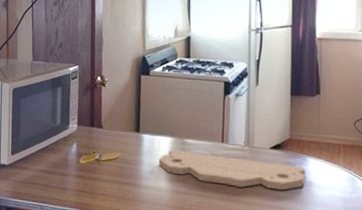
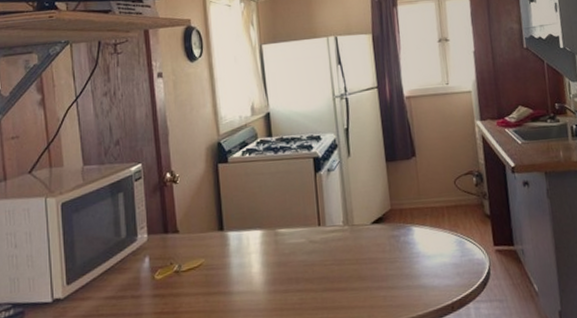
cutting board: present [158,149,305,191] -> none [249,237,413,275]

